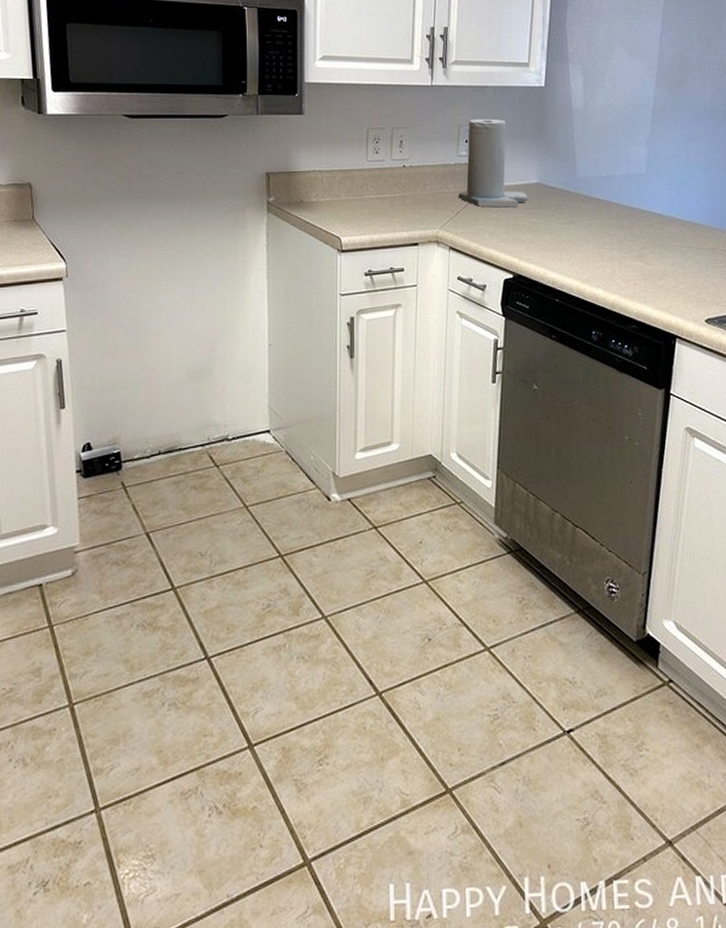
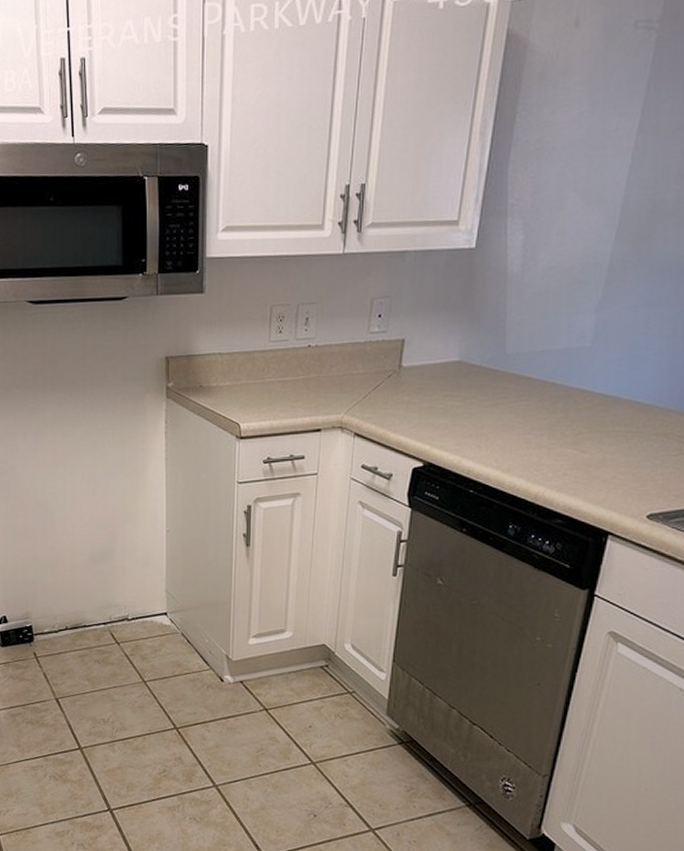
paper towel: present [458,118,529,208] -> none [366,288,447,390]

